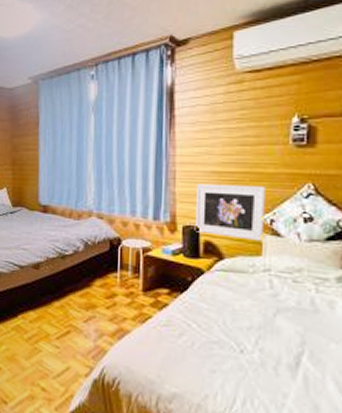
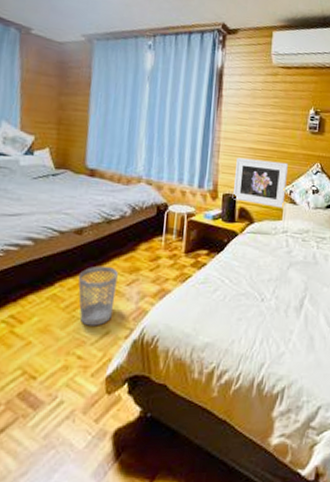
wastebasket: none [38,300,75,361] -> present [78,265,118,326]

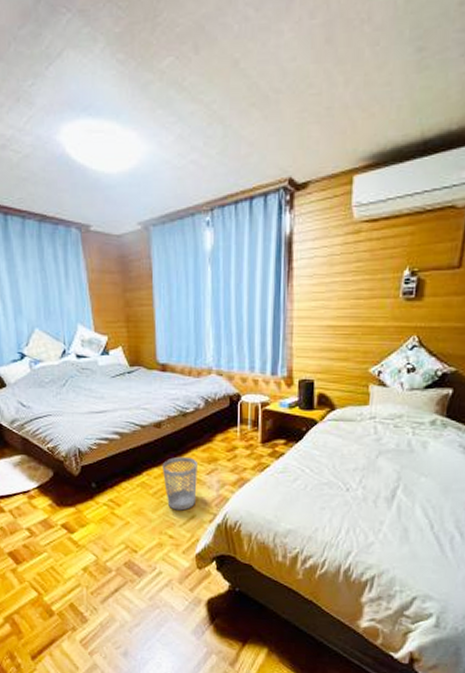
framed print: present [232,157,289,208] -> none [309,338,377,392]

